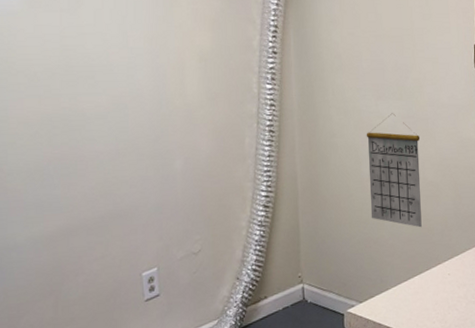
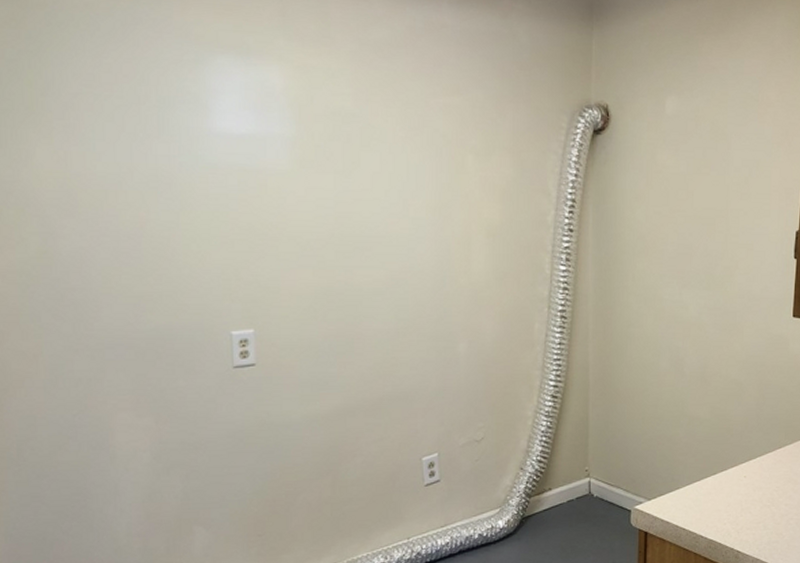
calendar: present [366,113,422,228] -> none [666,303,726,428]

